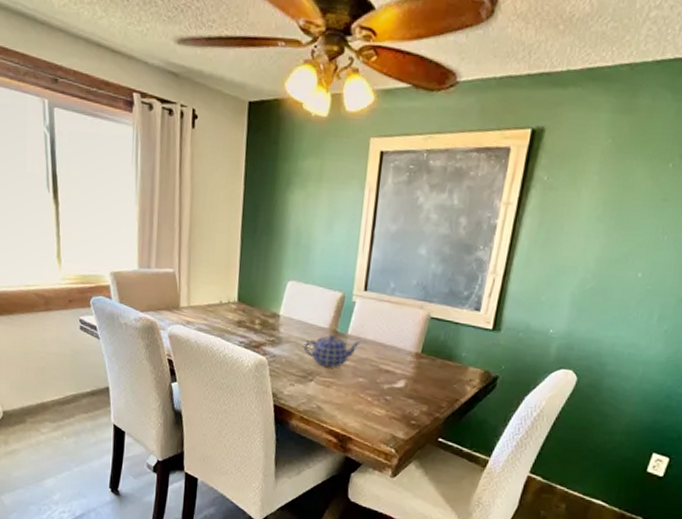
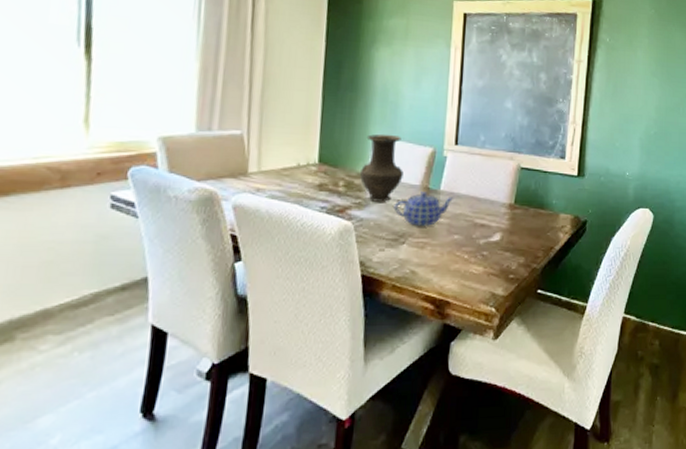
vase: none [274,276,313,342] -> present [360,133,403,202]

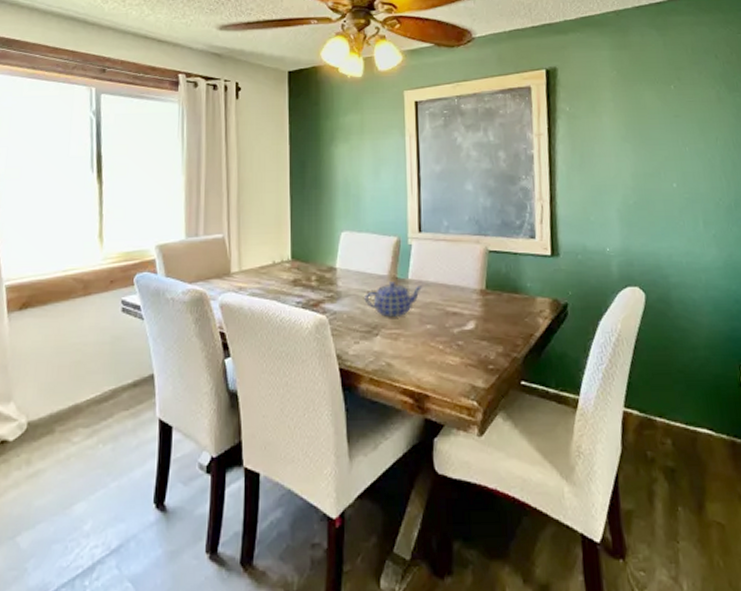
vase: present [360,133,403,202] -> none [331,226,371,295]

